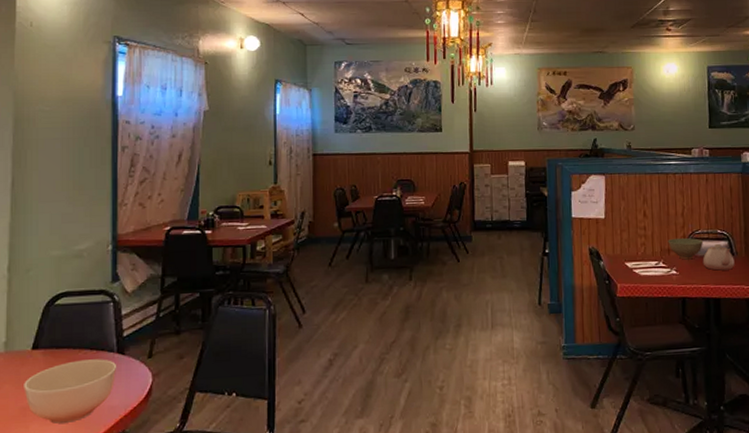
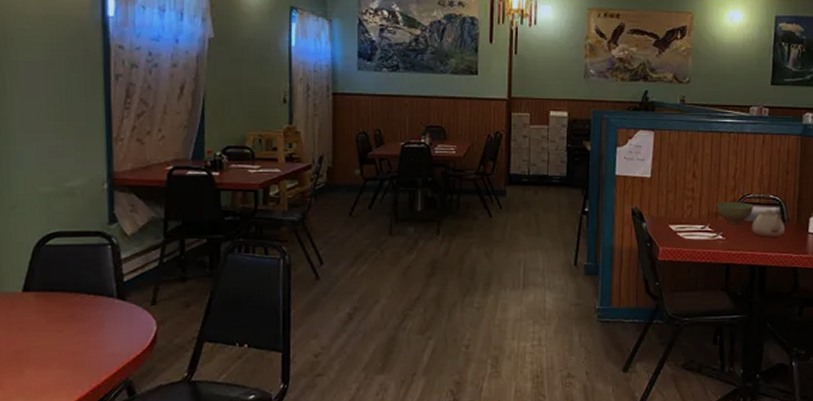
bowl: present [24,359,117,424] -> none [15,304,118,369]

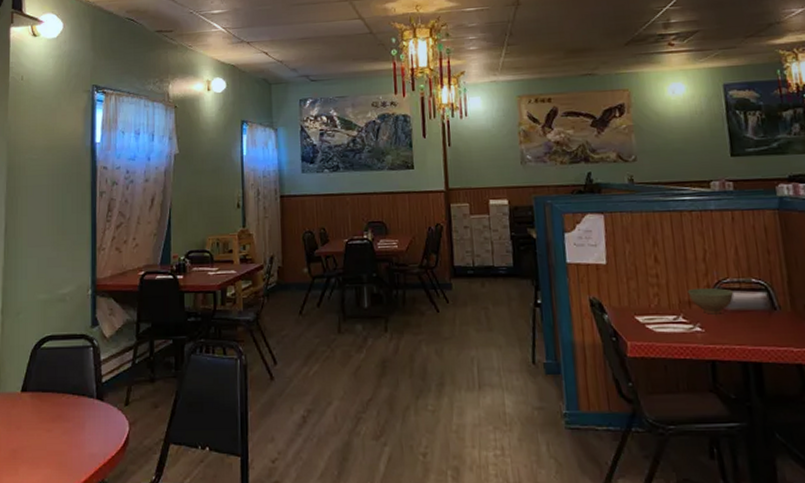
teapot: present [751,210,785,237] -> none [734,296,778,329]

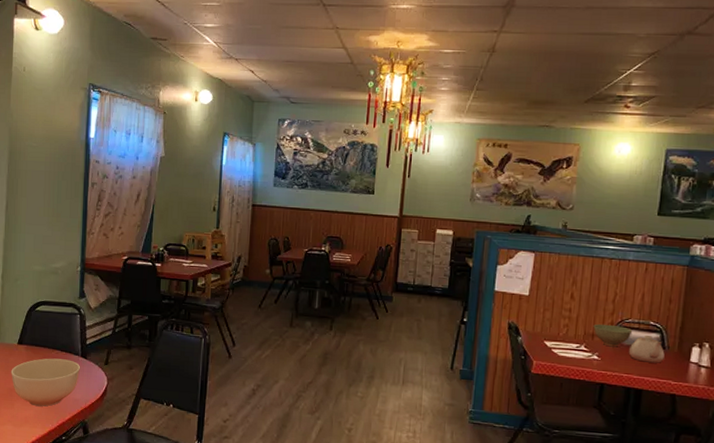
bowl: none [14,404,97,468] -> present [11,358,81,407]
teapot: none [734,296,778,329] -> present [628,336,665,363]

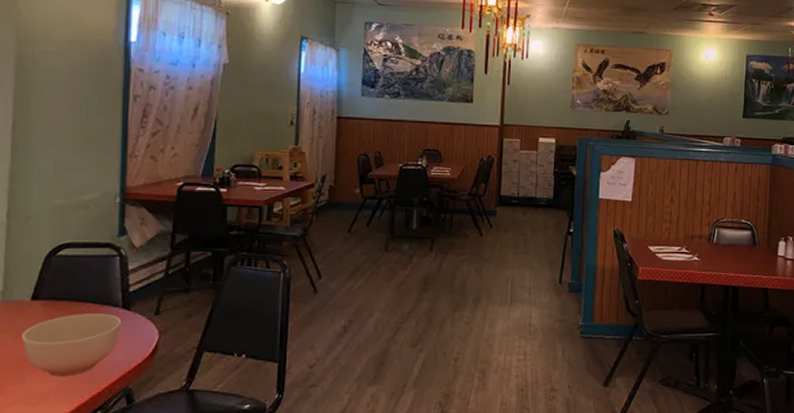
bowl: present [593,323,633,347] -> none [692,225,727,247]
teapot: present [628,336,665,363] -> none [724,234,756,259]

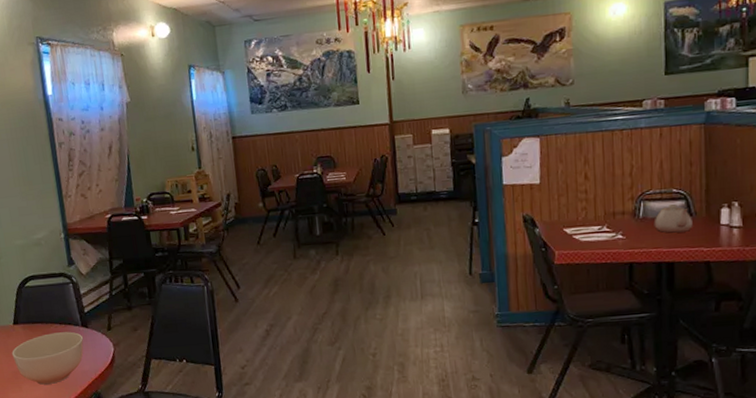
teapot: none [724,234,756,259] -> present [654,204,693,233]

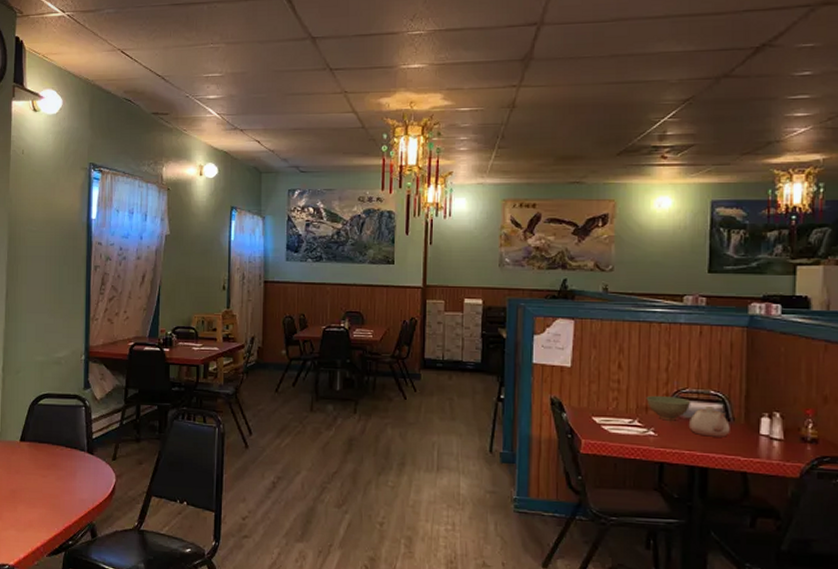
bowl: present [12,331,84,385] -> none [13,455,87,508]
bowl: none [613,199,656,223] -> present [646,395,691,421]

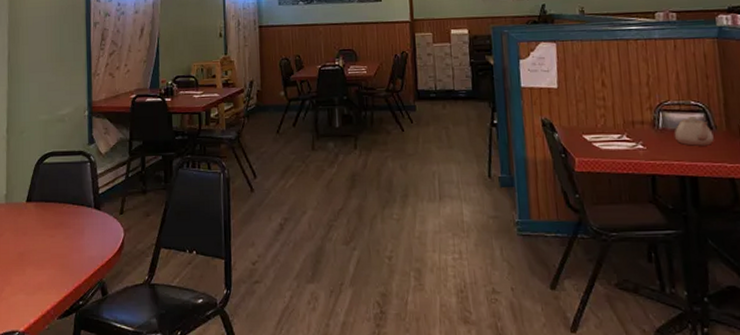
bowl: present [646,395,691,421] -> none [631,109,674,134]

